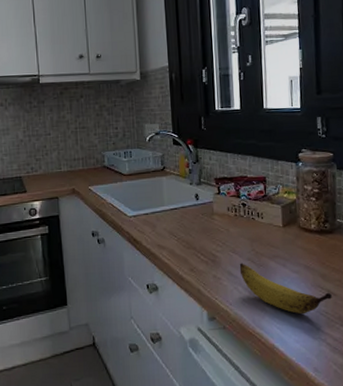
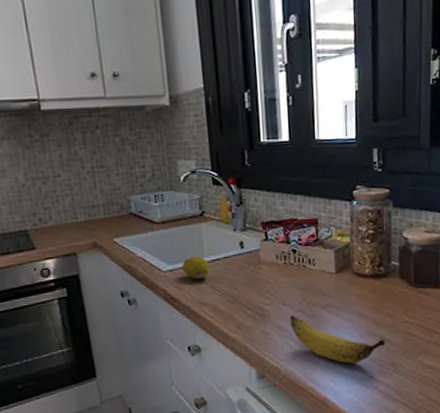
fruit: none [144,204,168,225] -> present [182,256,209,280]

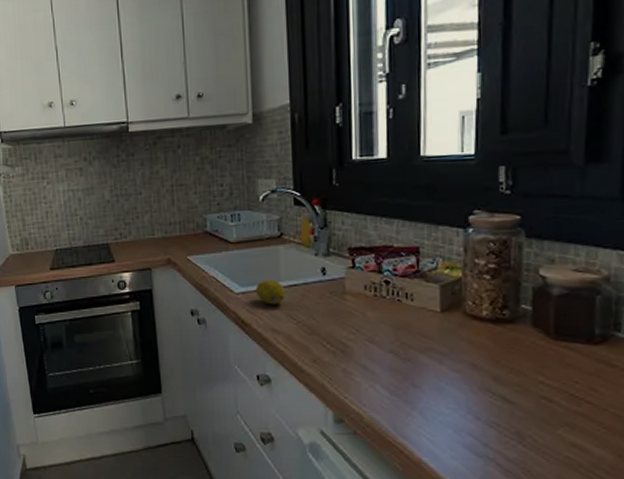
banana: present [289,315,386,364] -> none [378,355,509,425]

